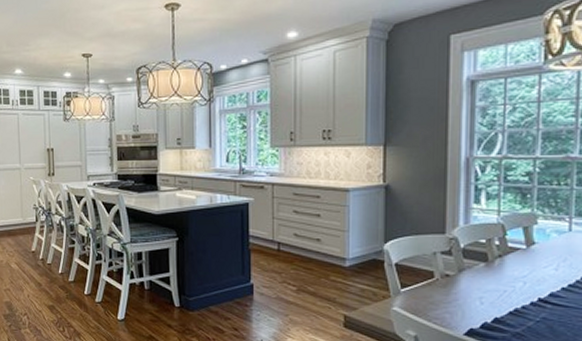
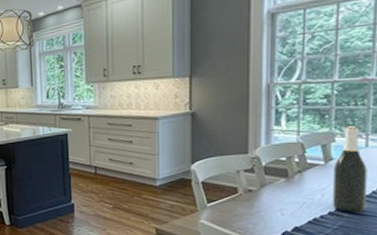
wine bottle: none [535,208,571,303] -> present [332,126,367,212]

